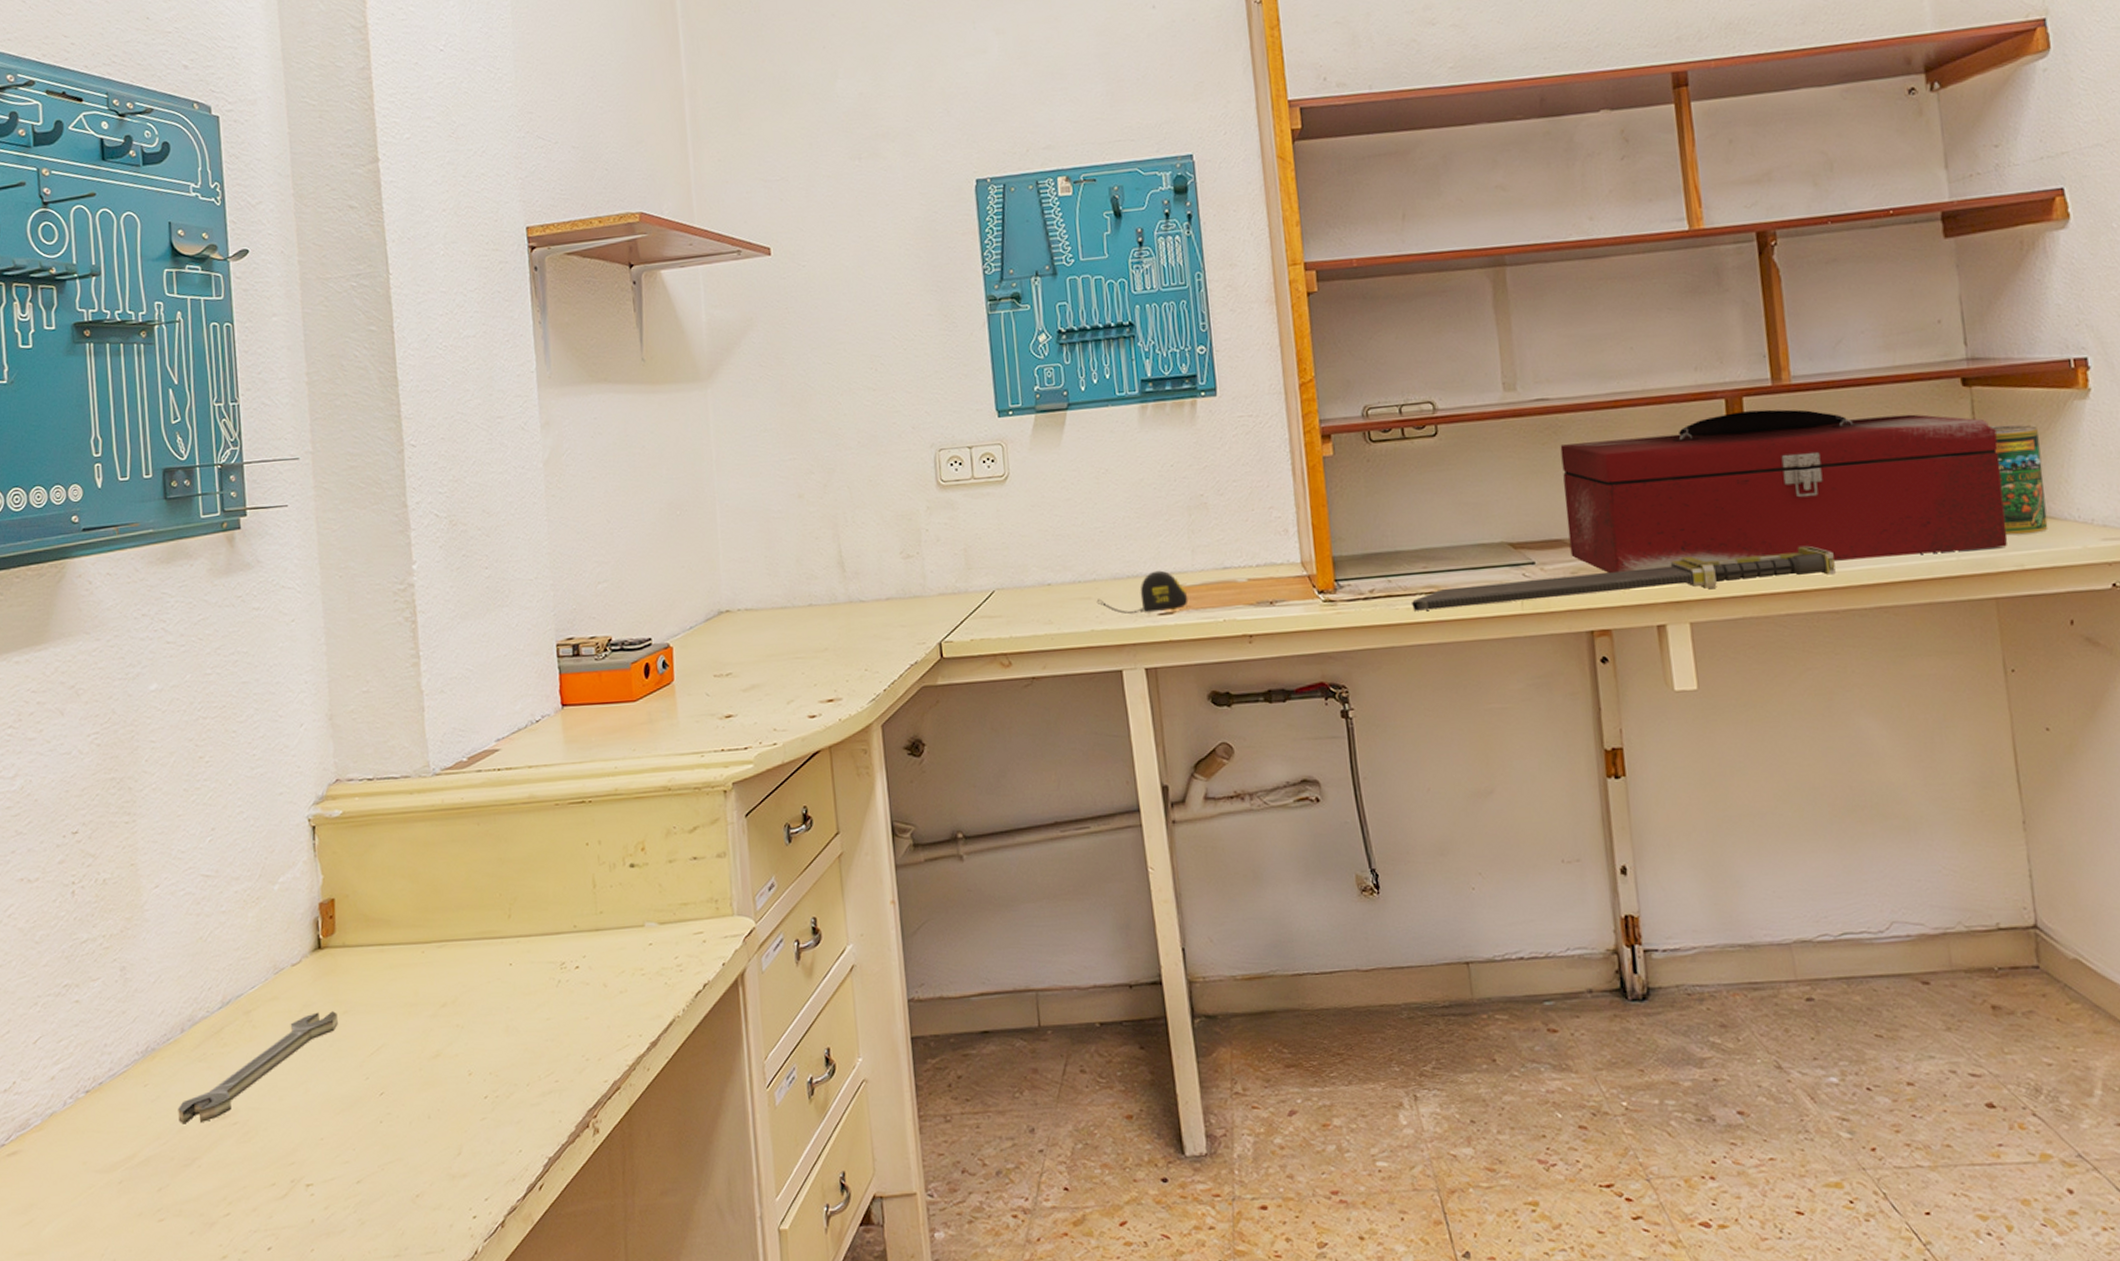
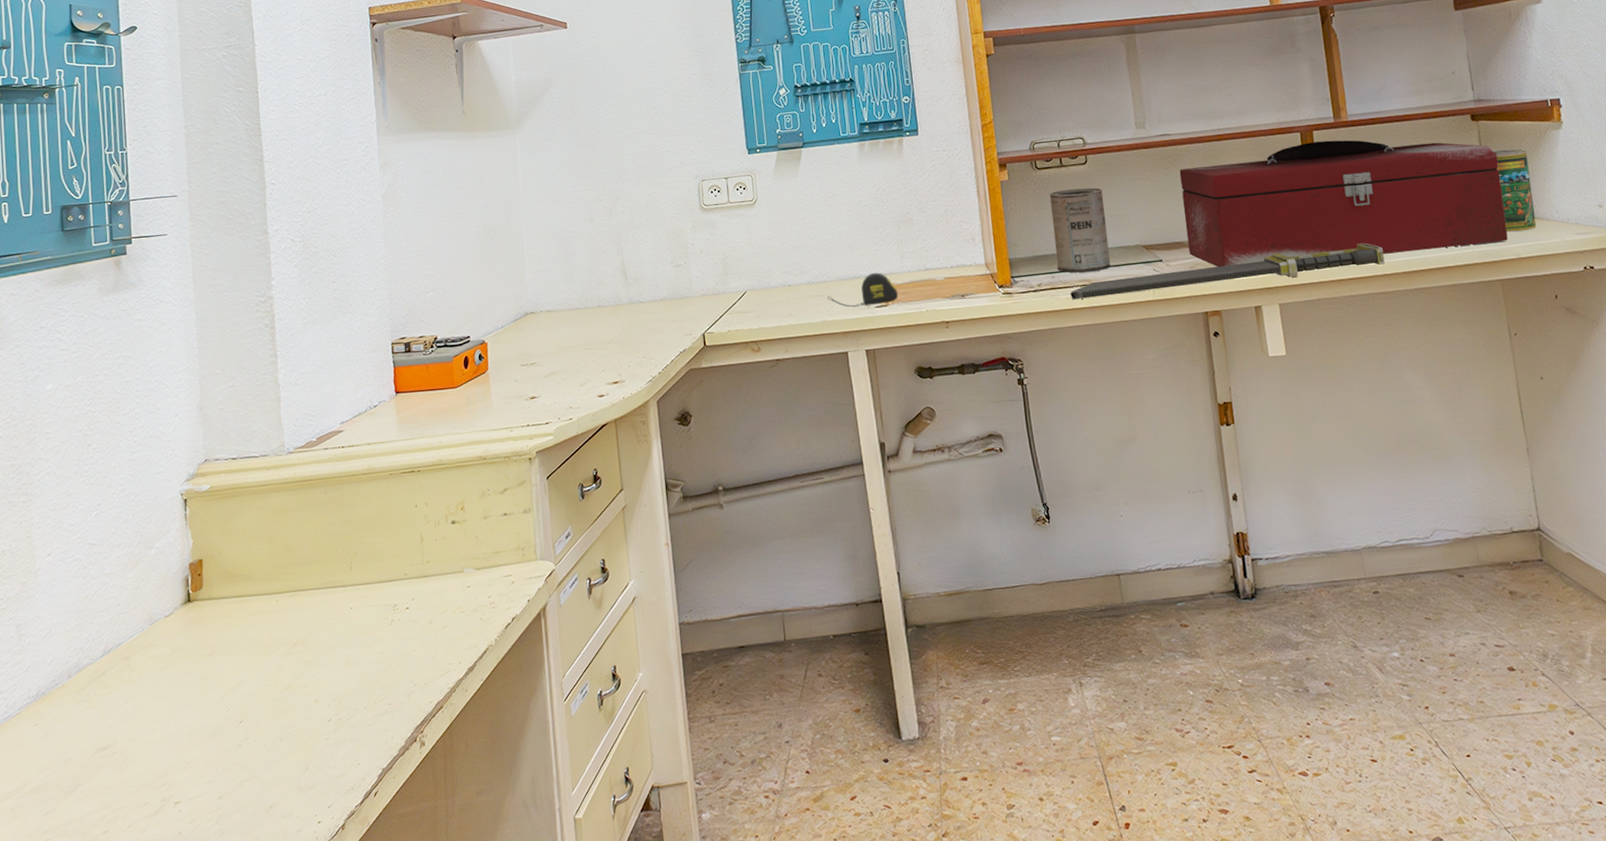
wrench: present [178,1011,338,1125] -> none [64,654,204,757]
paint can: none [1386,466,1467,577] -> present [1049,187,1111,273]

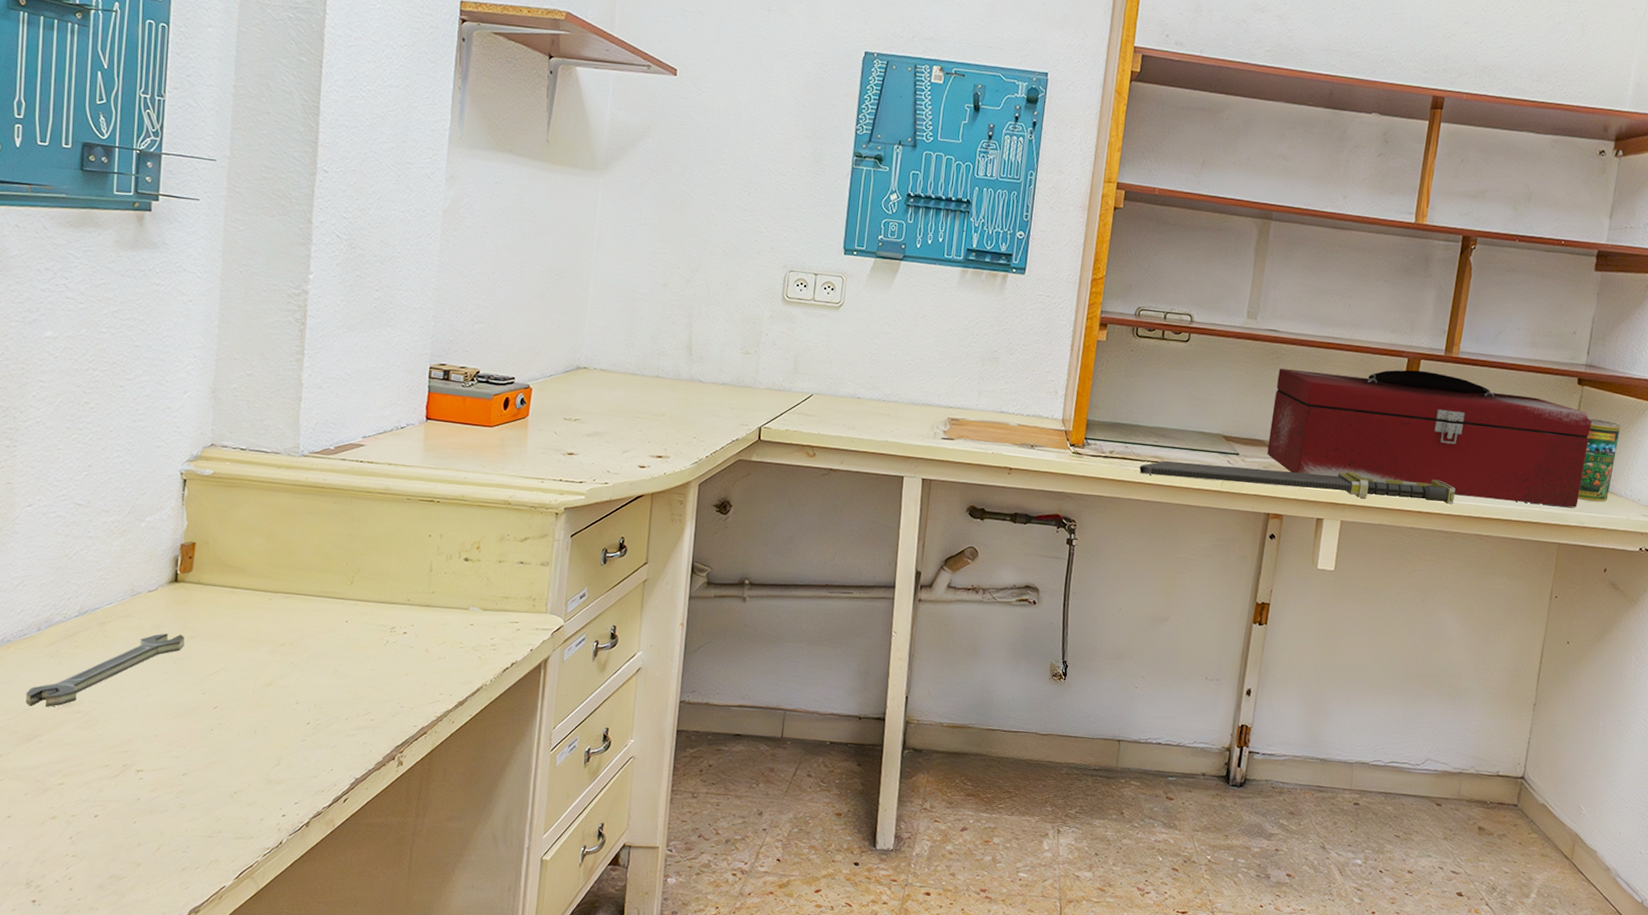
wrench: none [64,654,204,757] -> present [25,633,185,708]
tape measure: present [827,272,899,308] -> none [894,403,968,438]
paint can: present [1049,187,1111,273] -> none [1133,362,1198,451]

